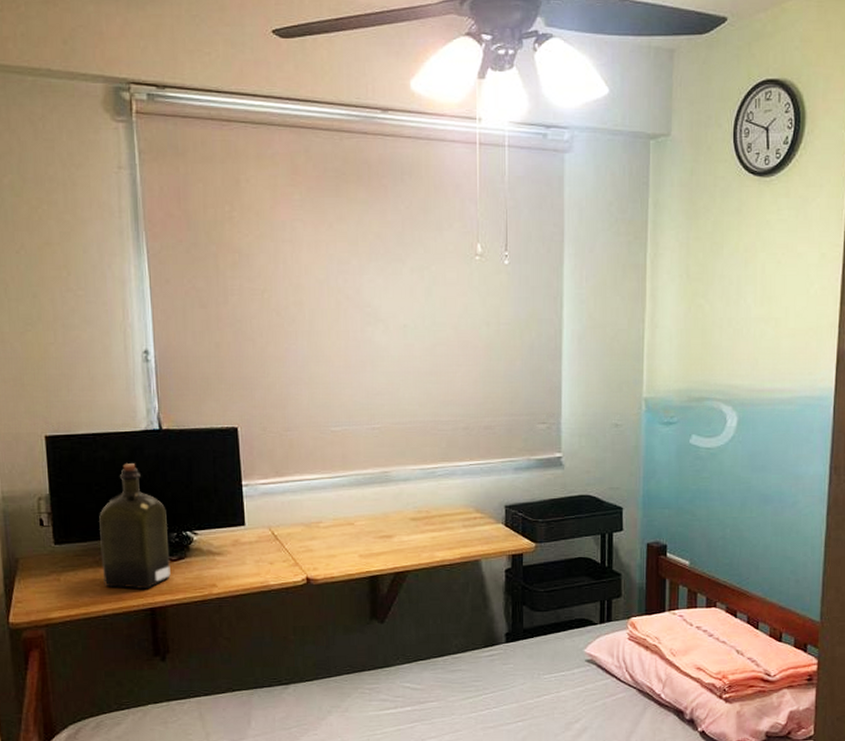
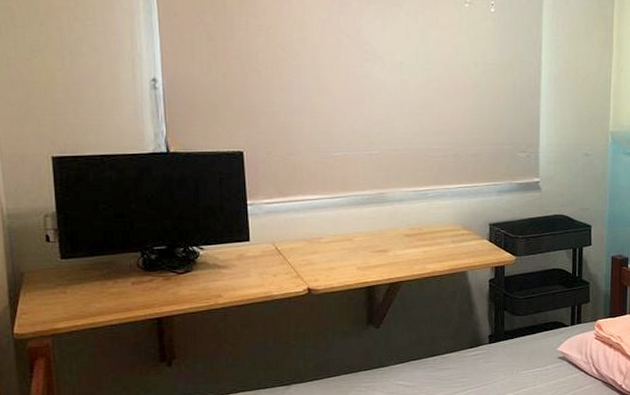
liquor: present [98,463,171,590] -> none [105,184,177,301]

